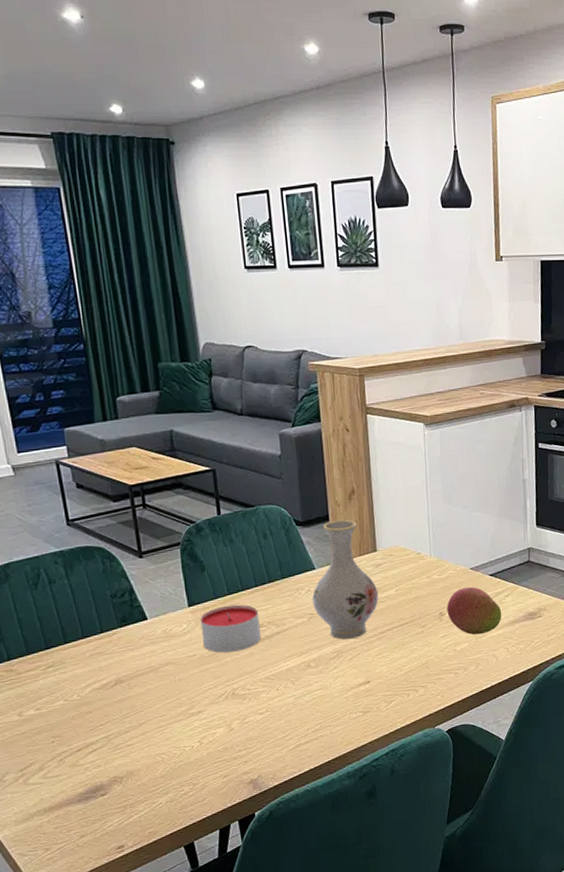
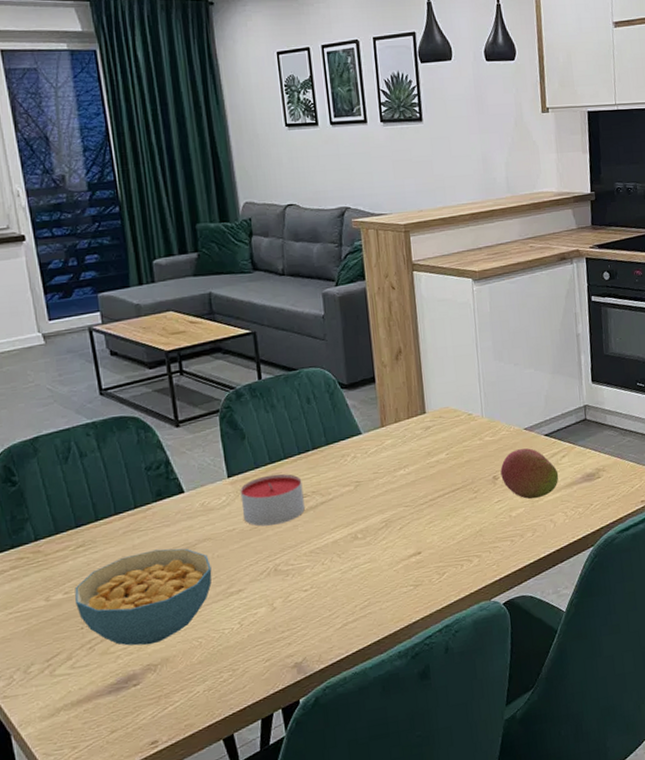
cereal bowl: none [45,671,174,759] -> present [75,548,212,646]
vase: present [312,519,379,640] -> none [358,381,429,508]

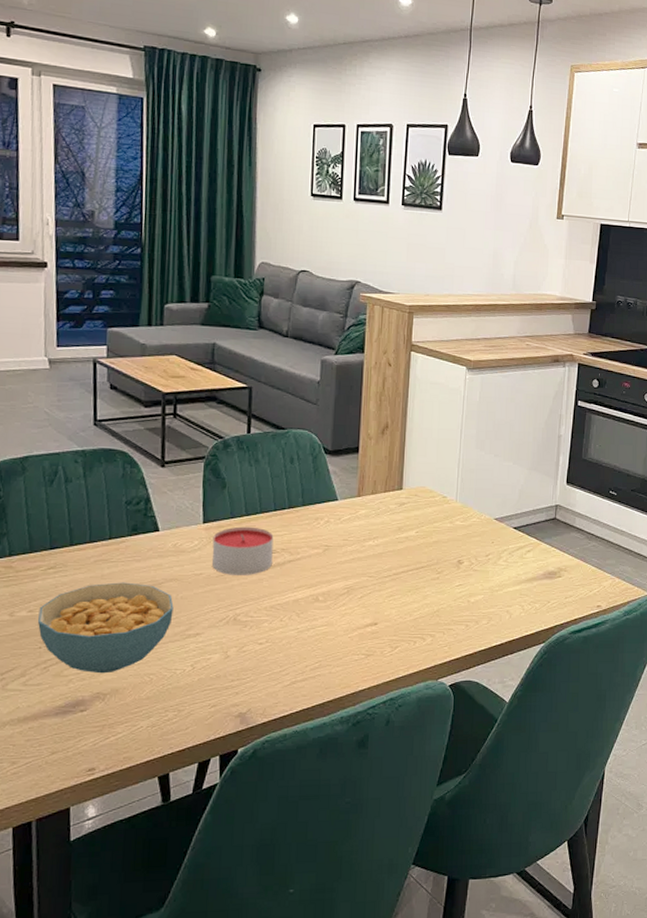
fruit: present [500,448,559,499] -> none [466,538,521,588]

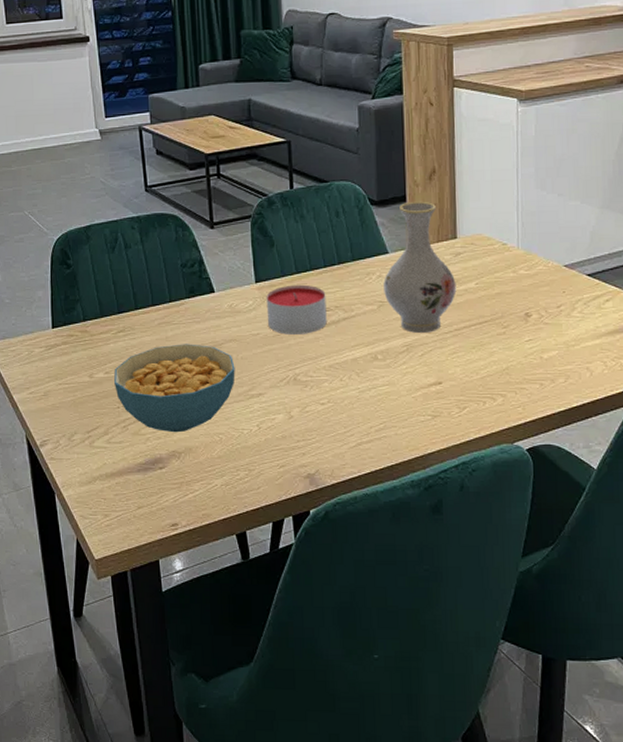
vase: none [330,453,399,576] -> present [384,201,457,333]

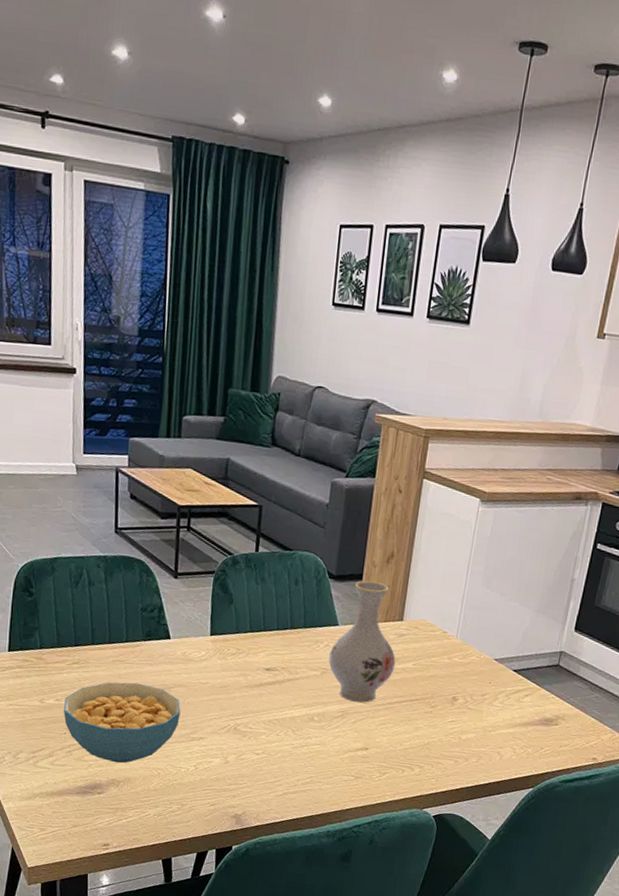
candle: present [266,284,327,335] -> none [216,642,275,689]

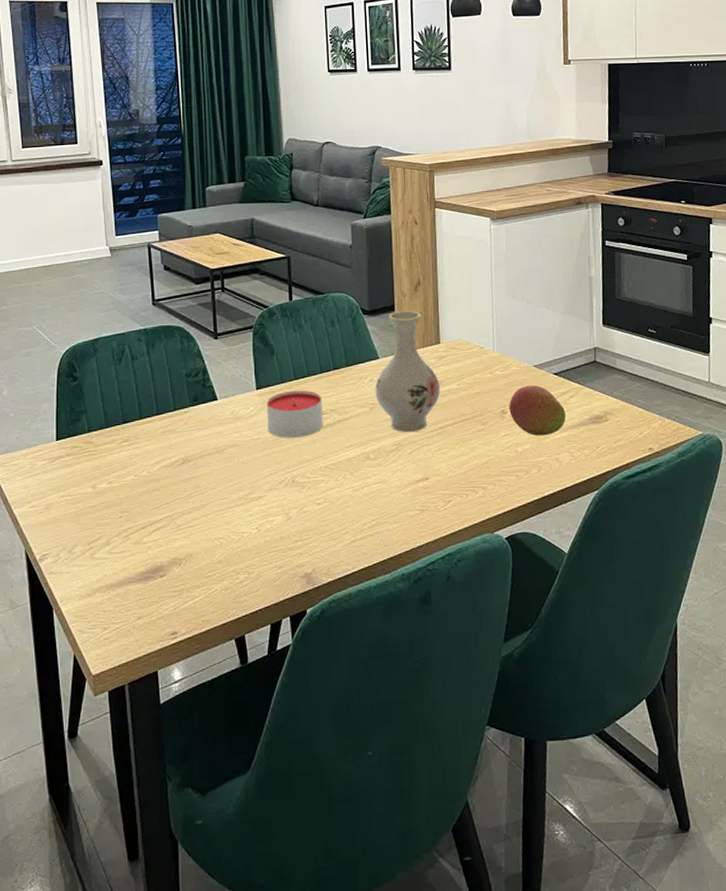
cereal bowl: present [64,682,181,763] -> none [117,450,236,540]
candle: none [216,642,275,689] -> present [266,390,323,438]
fruit: none [460,677,517,729] -> present [509,385,566,436]

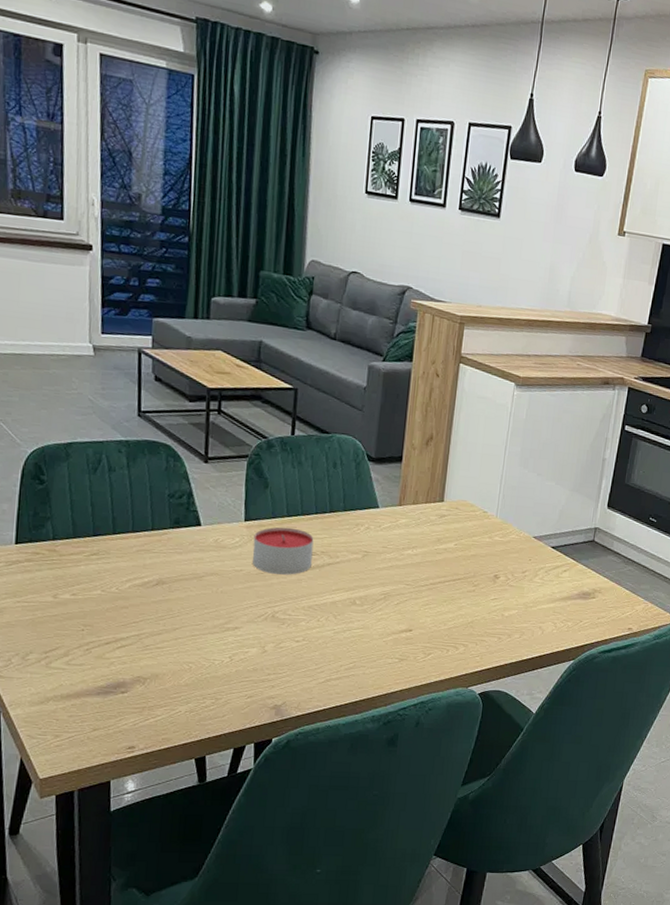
vase: present [375,310,441,432] -> none [370,462,438,584]
fruit: present [509,385,566,436] -> none [502,555,557,605]

